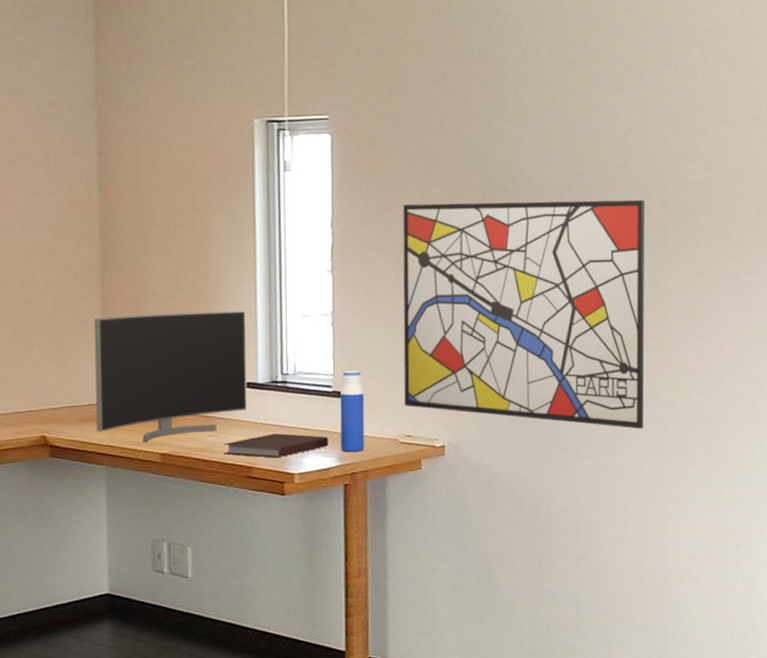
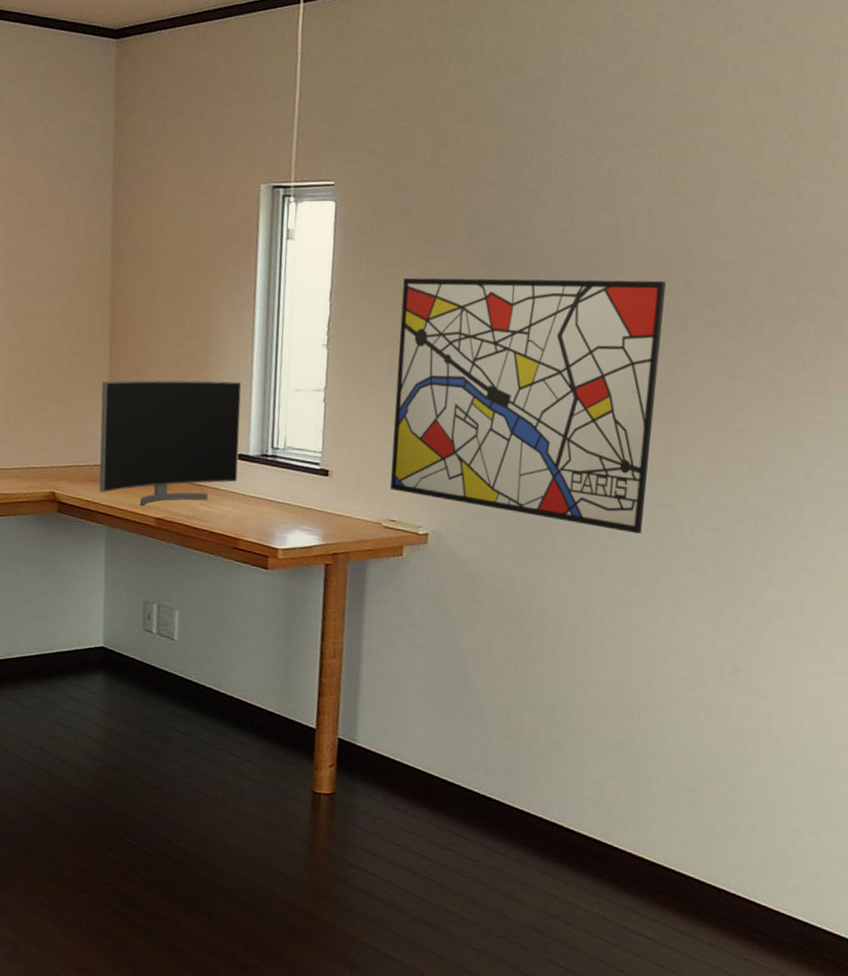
notebook: present [224,433,328,458] -> none [213,507,313,532]
water bottle: present [340,370,365,453] -> none [324,449,351,533]

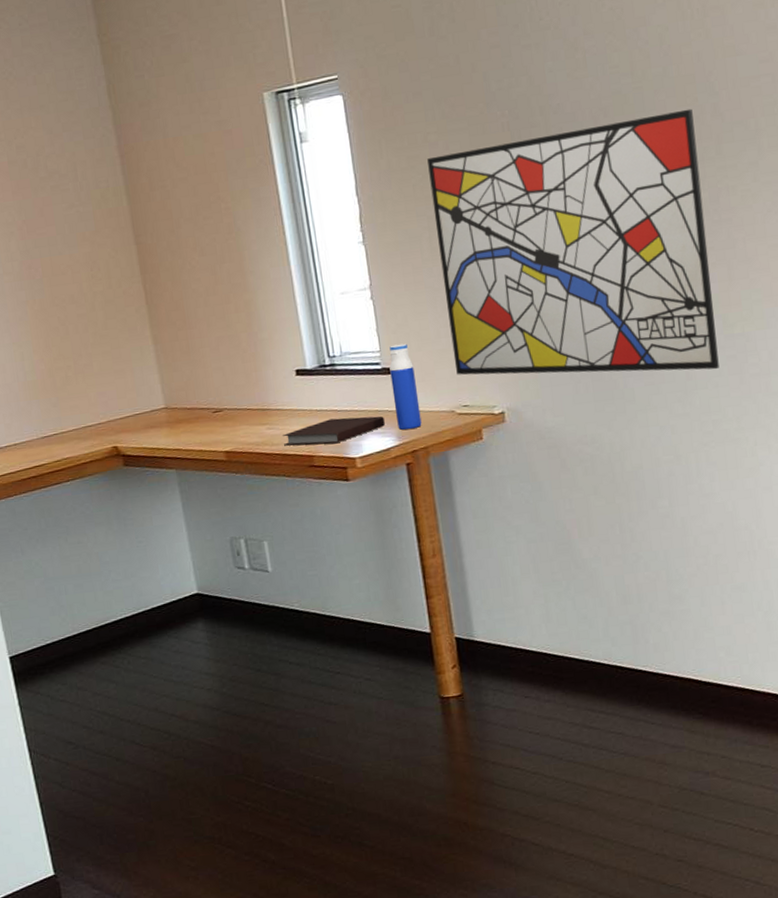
monitor: present [99,380,242,505] -> none [142,296,300,442]
notebook: none [213,507,313,532] -> present [283,416,385,446]
water bottle: none [324,449,351,533] -> present [389,343,422,430]

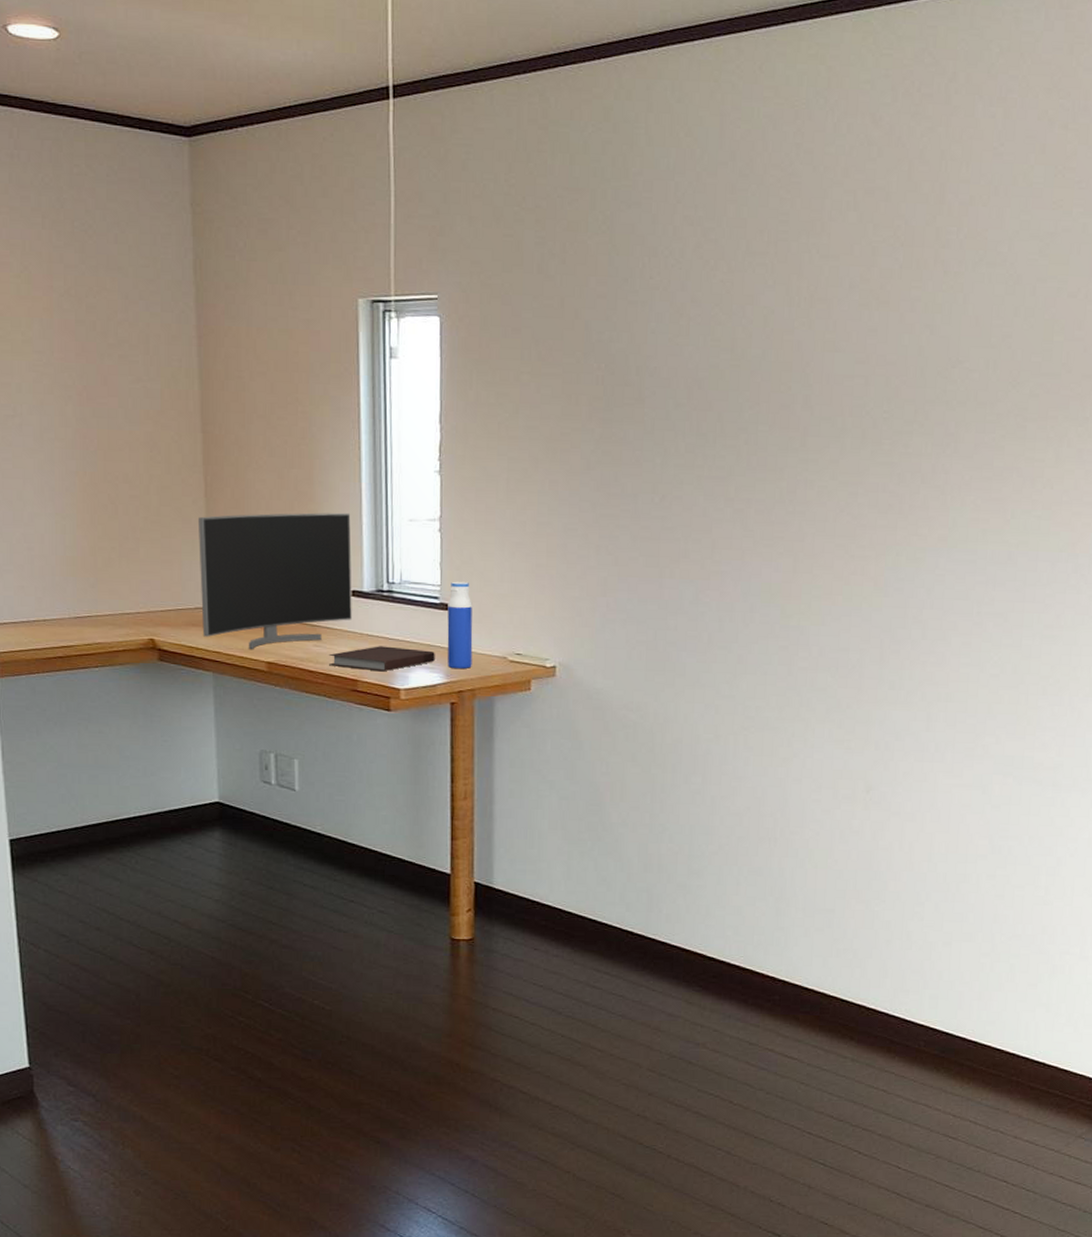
monitor: none [142,296,300,442] -> present [197,512,352,649]
wall art: present [427,108,719,375] -> none [513,396,784,658]

